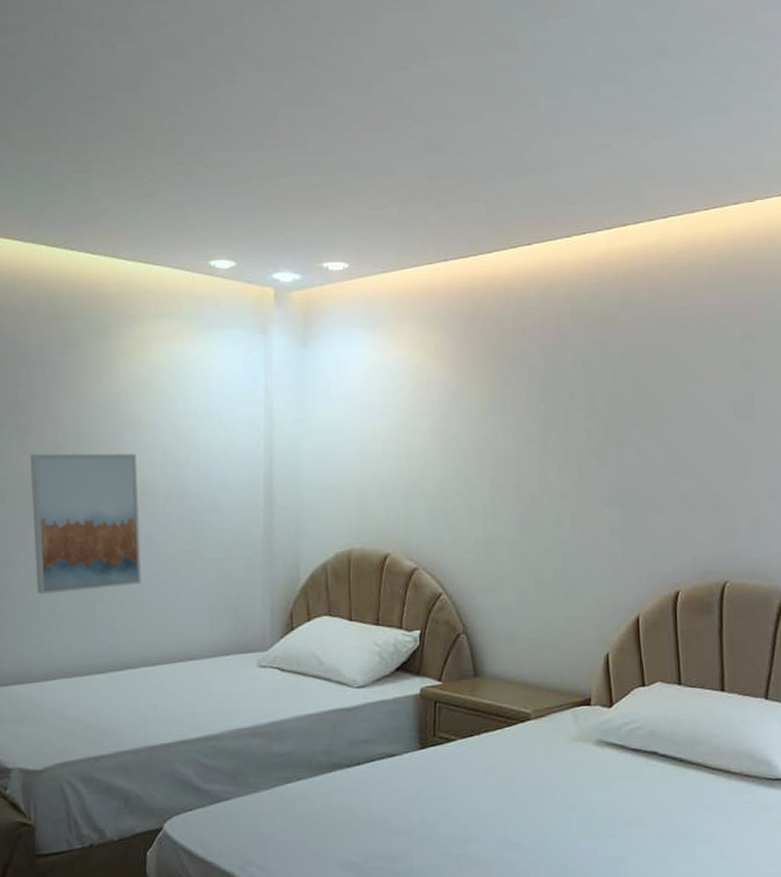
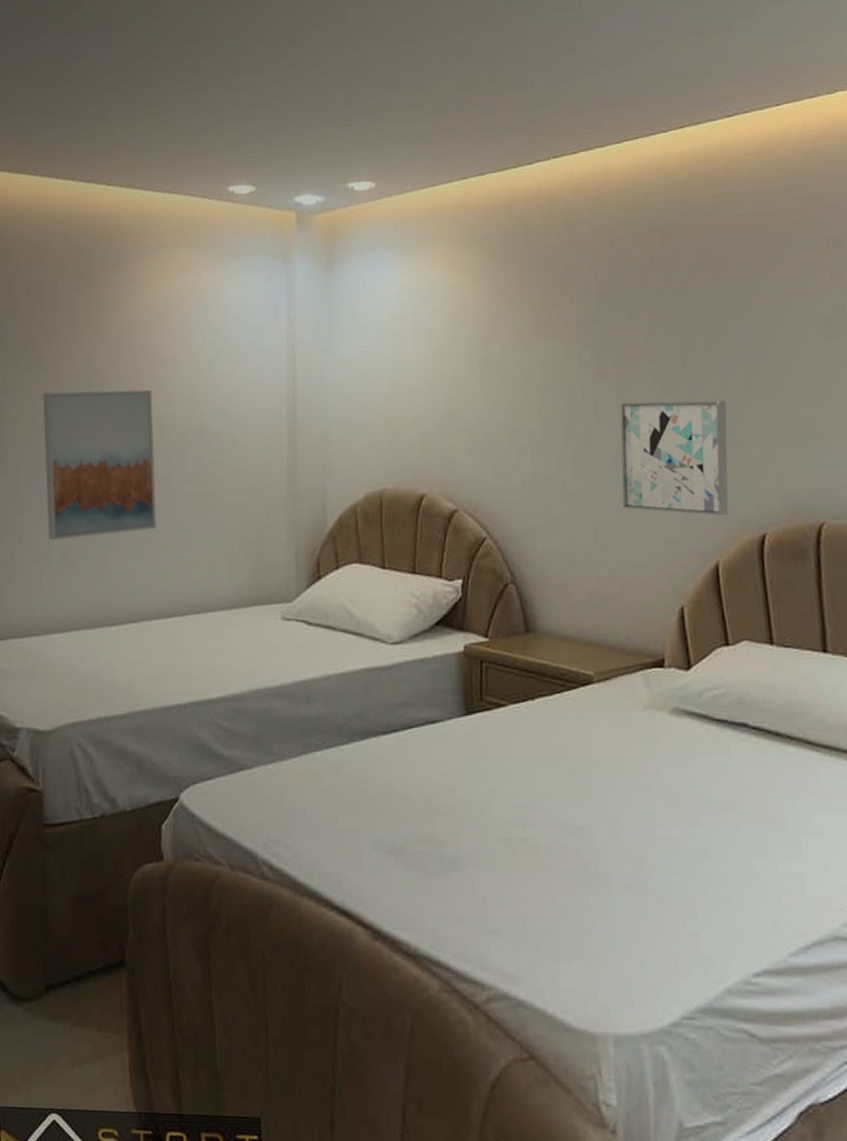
wall art: none [560,473,652,575] -> present [620,400,729,516]

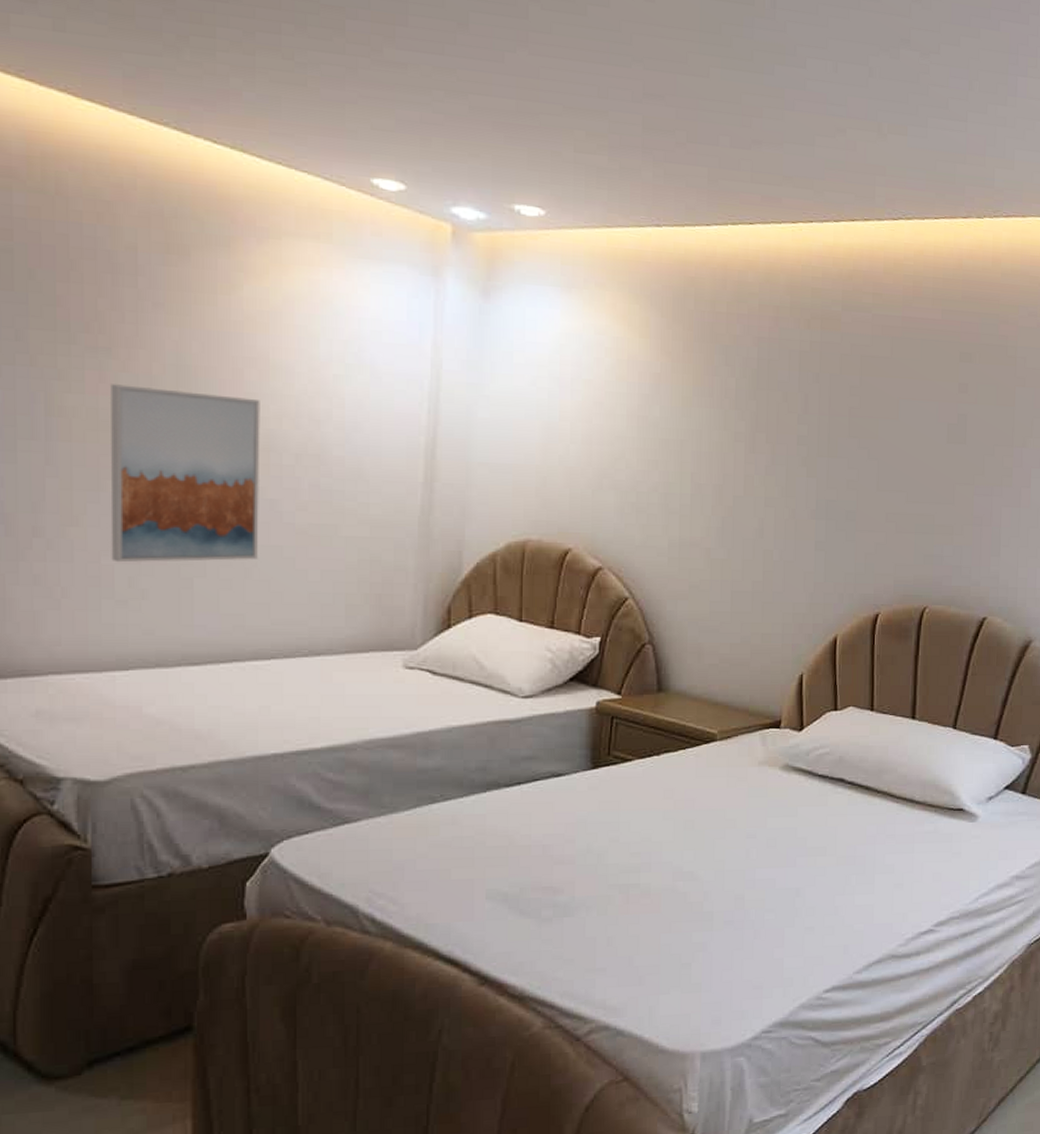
wall art: present [620,400,729,516] -> none [760,478,860,593]

